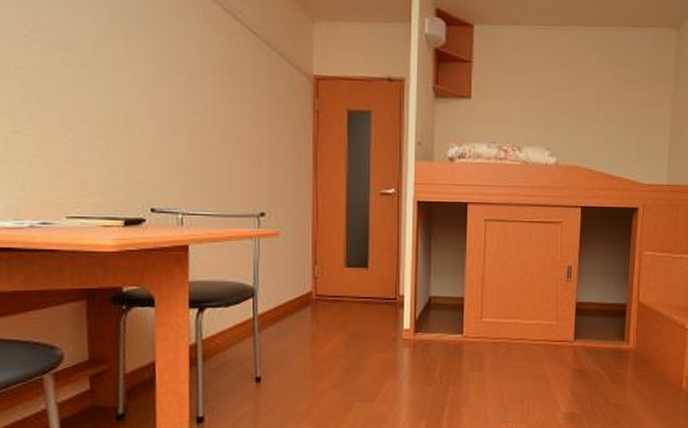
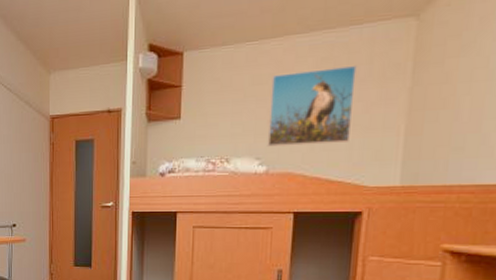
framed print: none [556,63,632,140] -> present [267,65,357,147]

